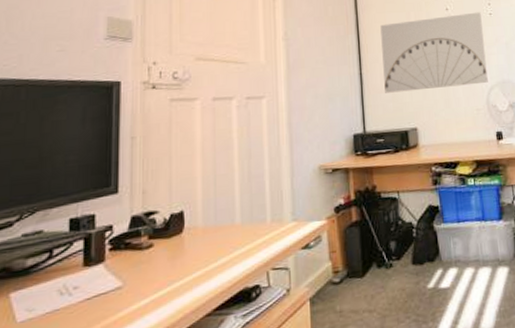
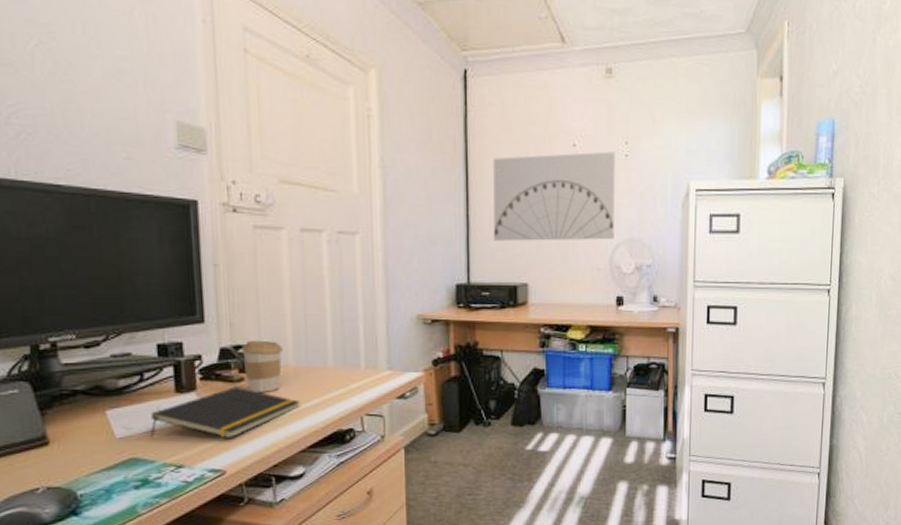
notepad: none [53,253,207,318] -> present [150,387,300,438]
coffee cup: none [153,204,192,258] -> present [242,340,283,393]

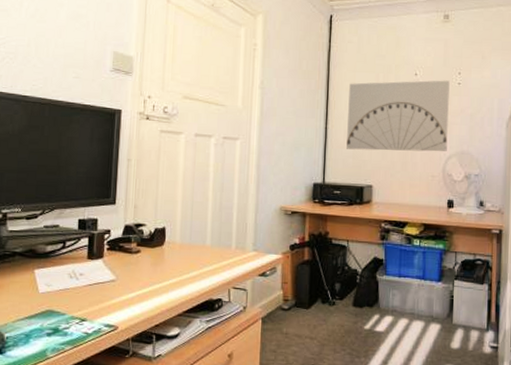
notepad: present [150,387,300,438] -> none [64,257,181,300]
coffee cup: present [242,340,283,393] -> none [141,220,172,264]

